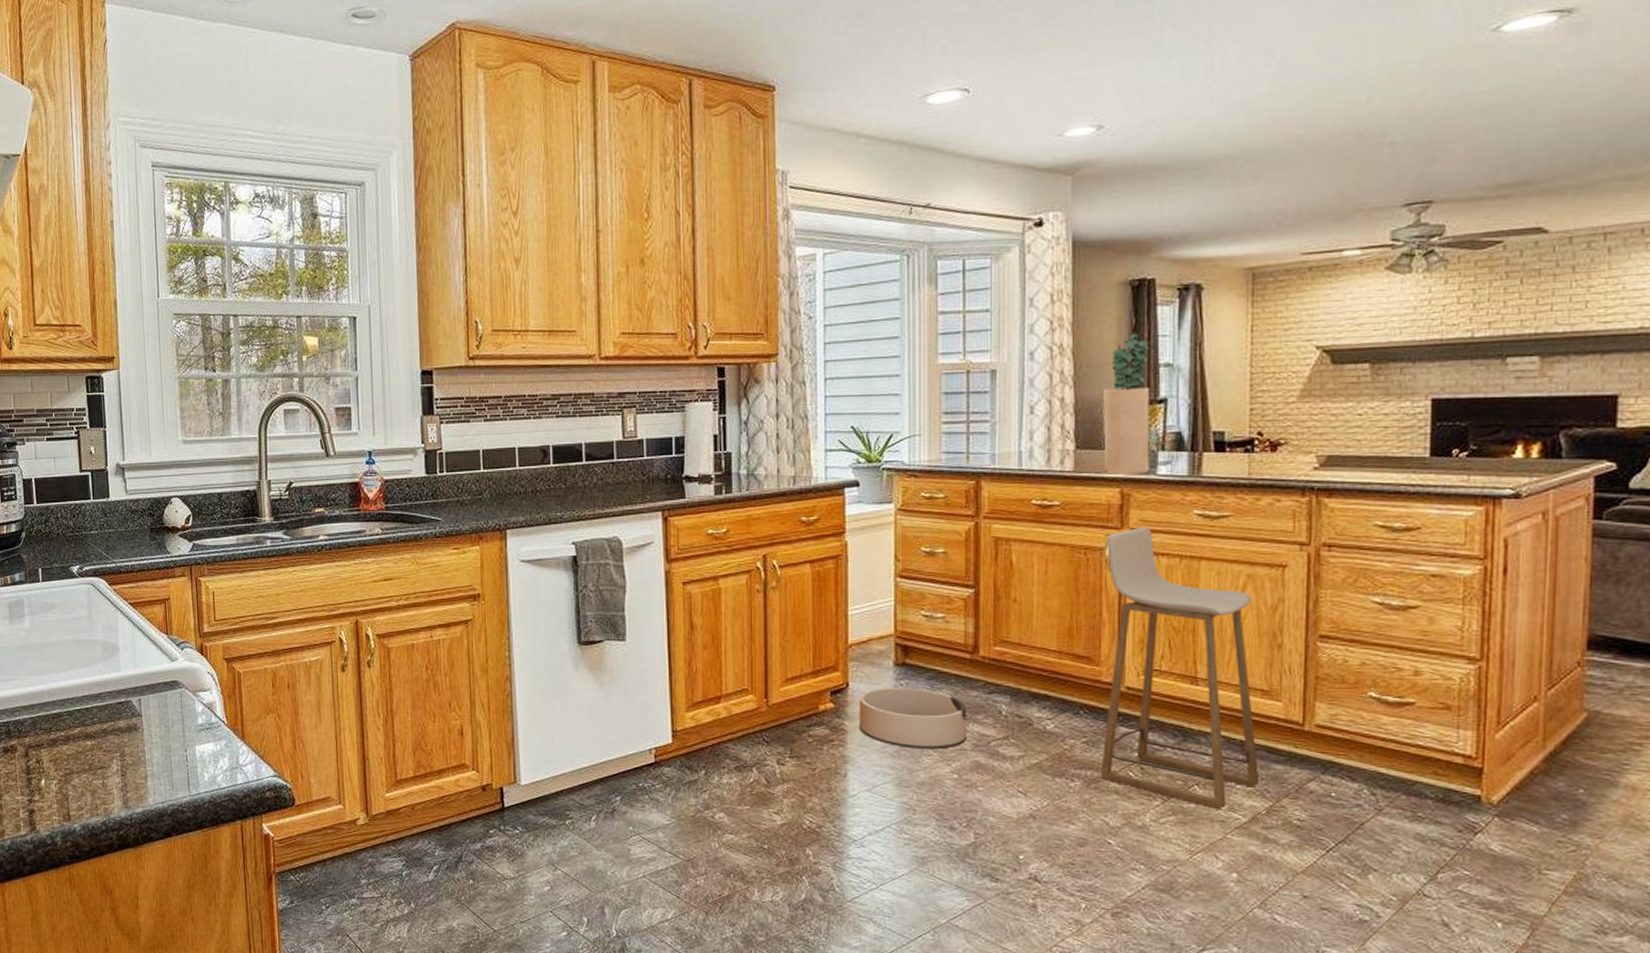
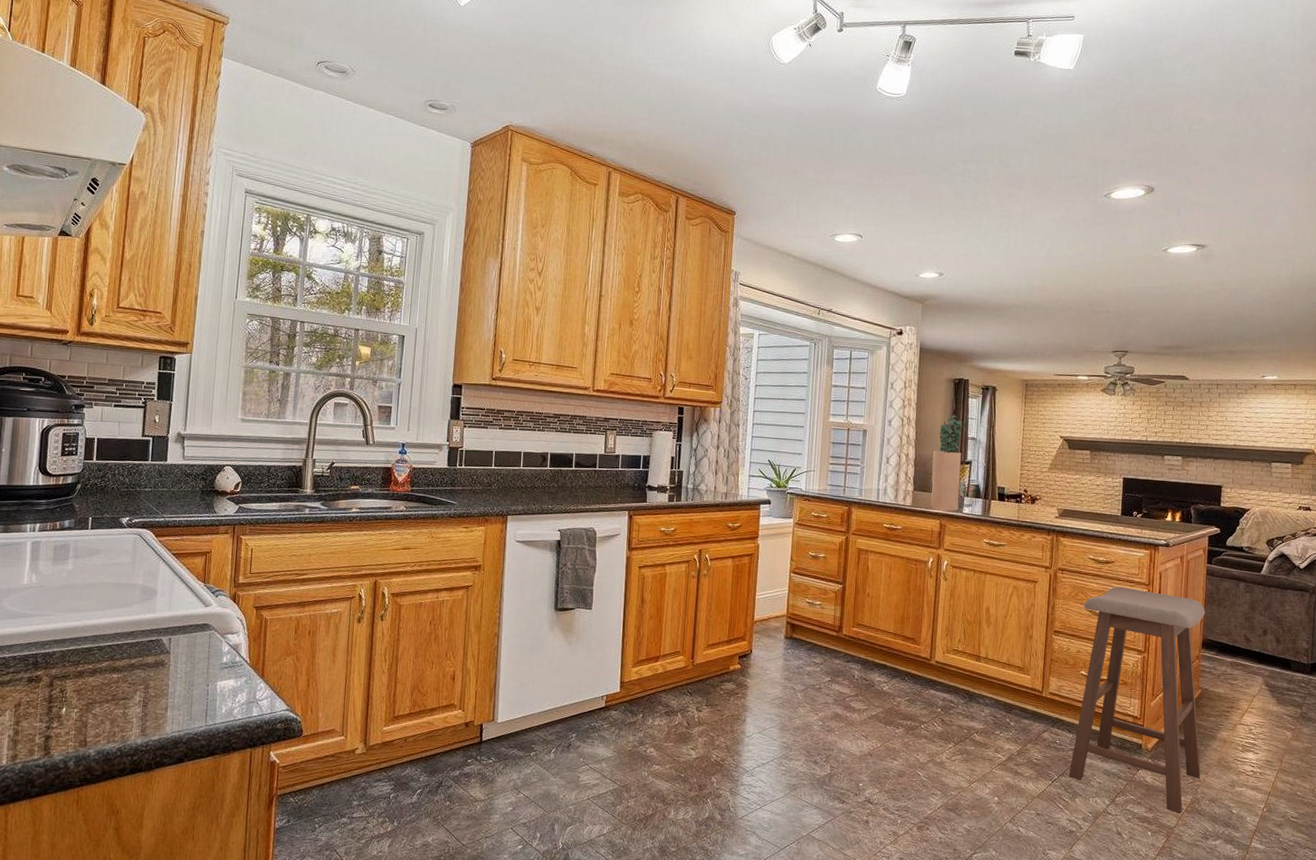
pet bowl: present [860,687,966,750] -> none [757,654,831,703]
bar stool: present [1101,526,1260,810] -> none [916,548,1016,752]
bar stool: none [1355,564,1592,896] -> present [1069,586,1205,813]

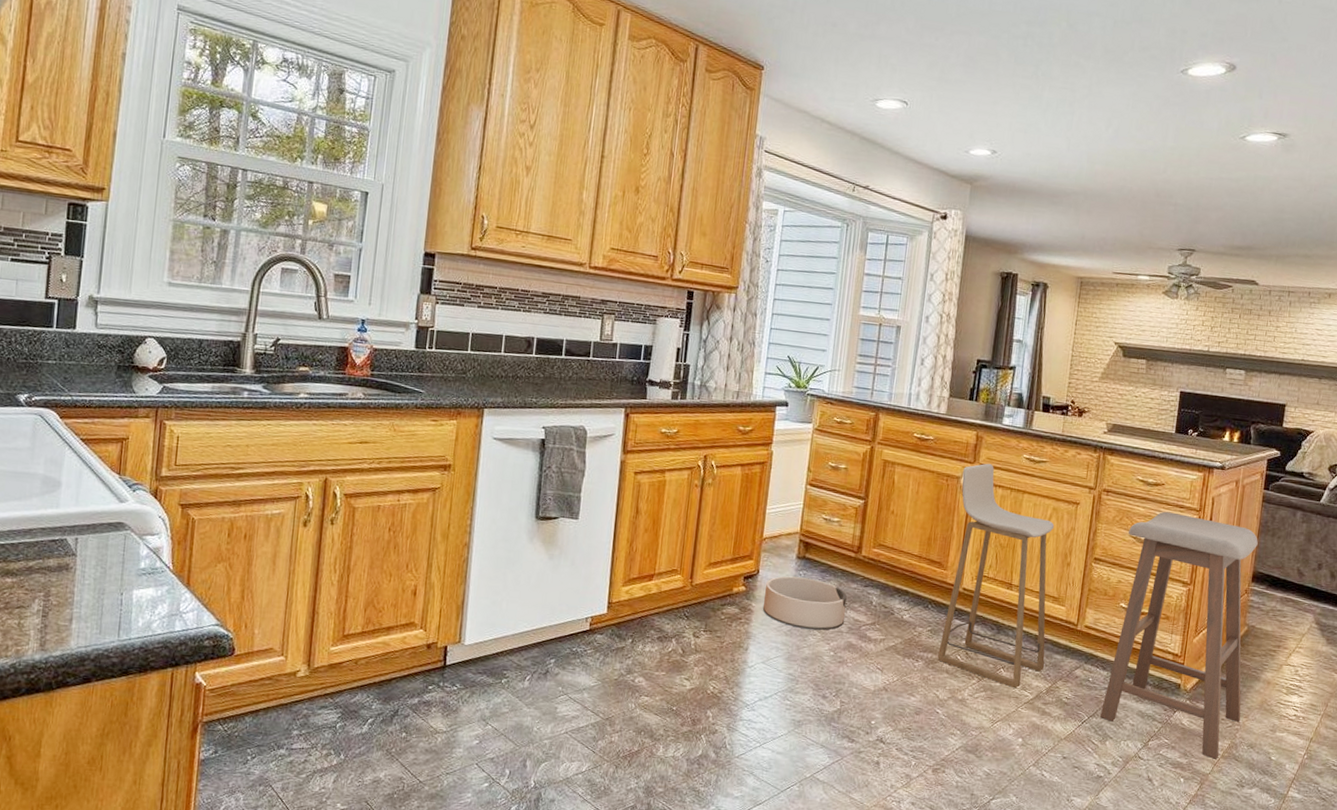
pet bowl: none [757,654,831,703] -> present [763,576,847,630]
bar stool: none [916,548,1016,752] -> present [937,463,1055,689]
vase: present [930,413,963,513] -> none [967,311,1009,424]

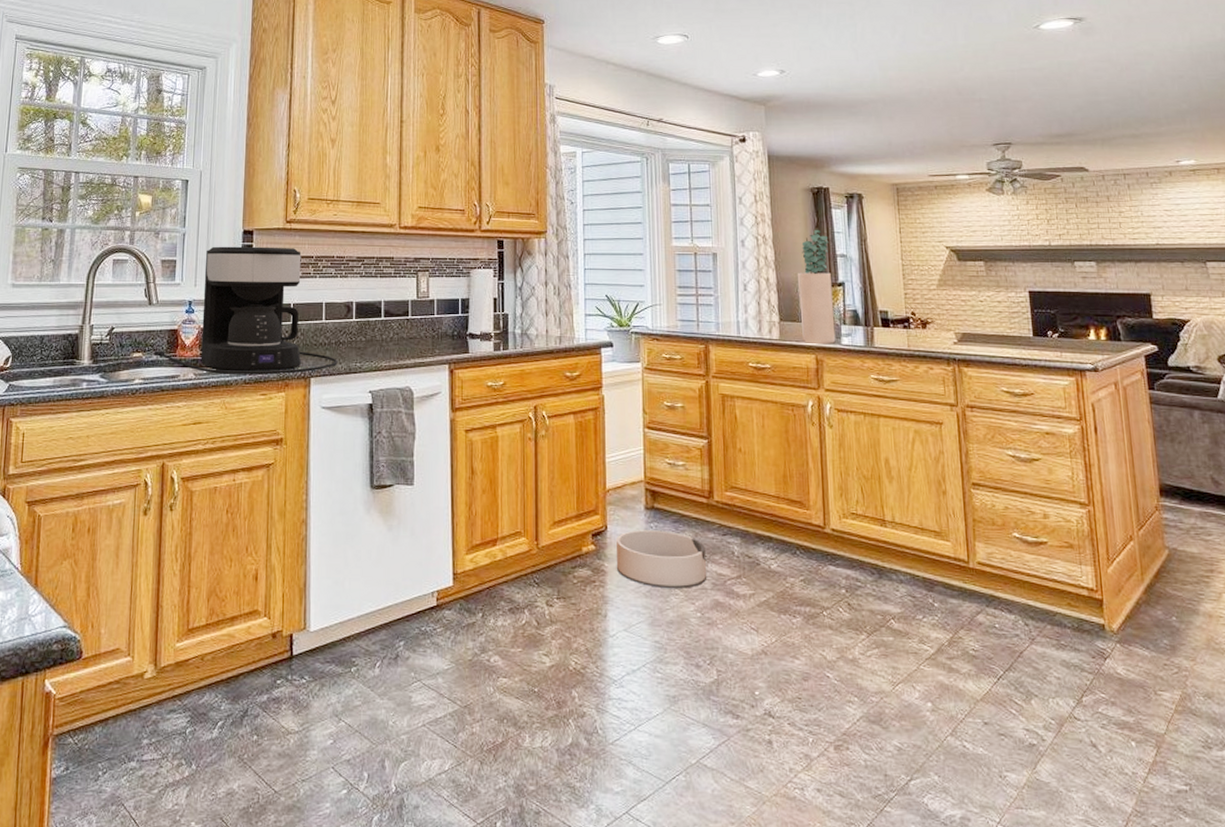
coffee maker: none [321,265,514,403] -> present [153,246,338,375]
bar stool: present [937,463,1055,689] -> none [808,388,941,642]
vase: none [967,311,1009,424] -> present [798,228,836,345]
bar stool: present [1100,511,1258,759] -> none [1004,424,1188,715]

